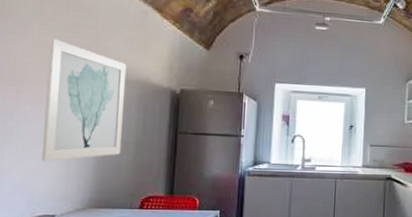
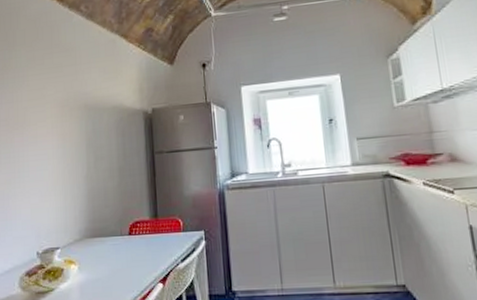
wall art: present [42,38,127,161] -> none [41,81,107,196]

